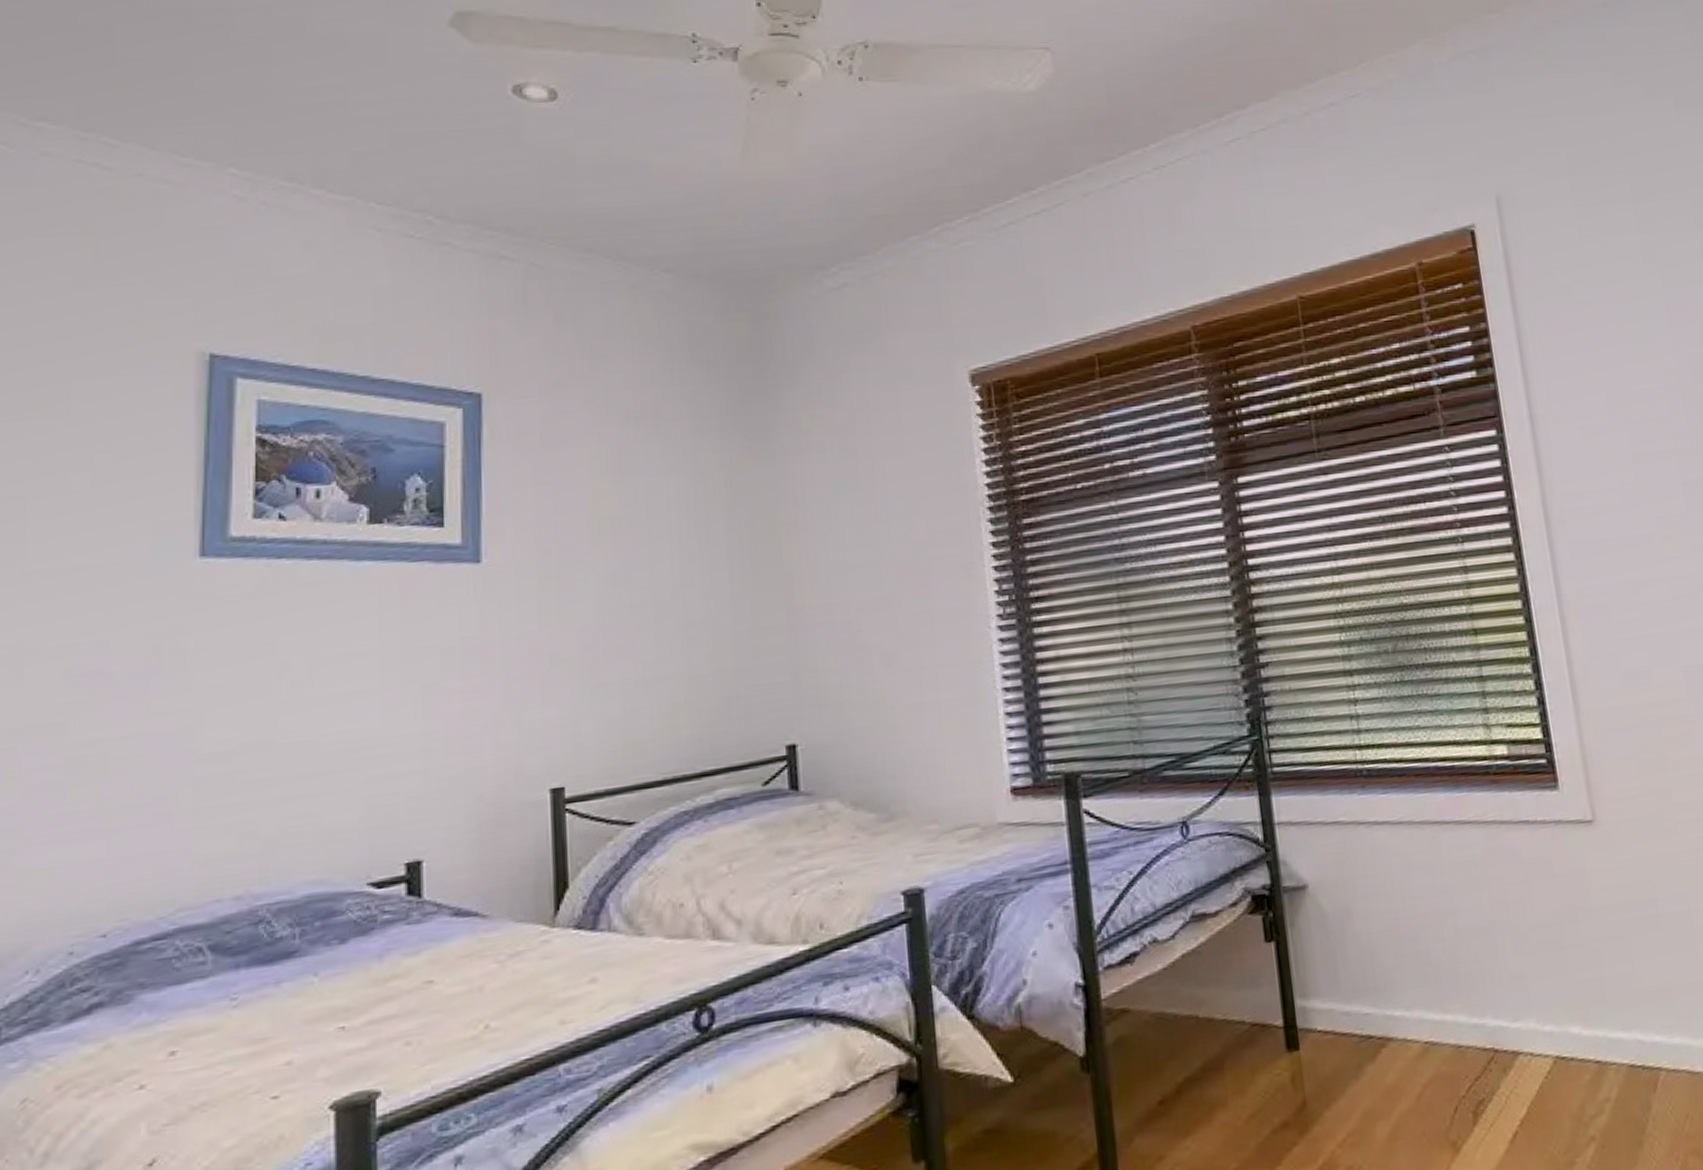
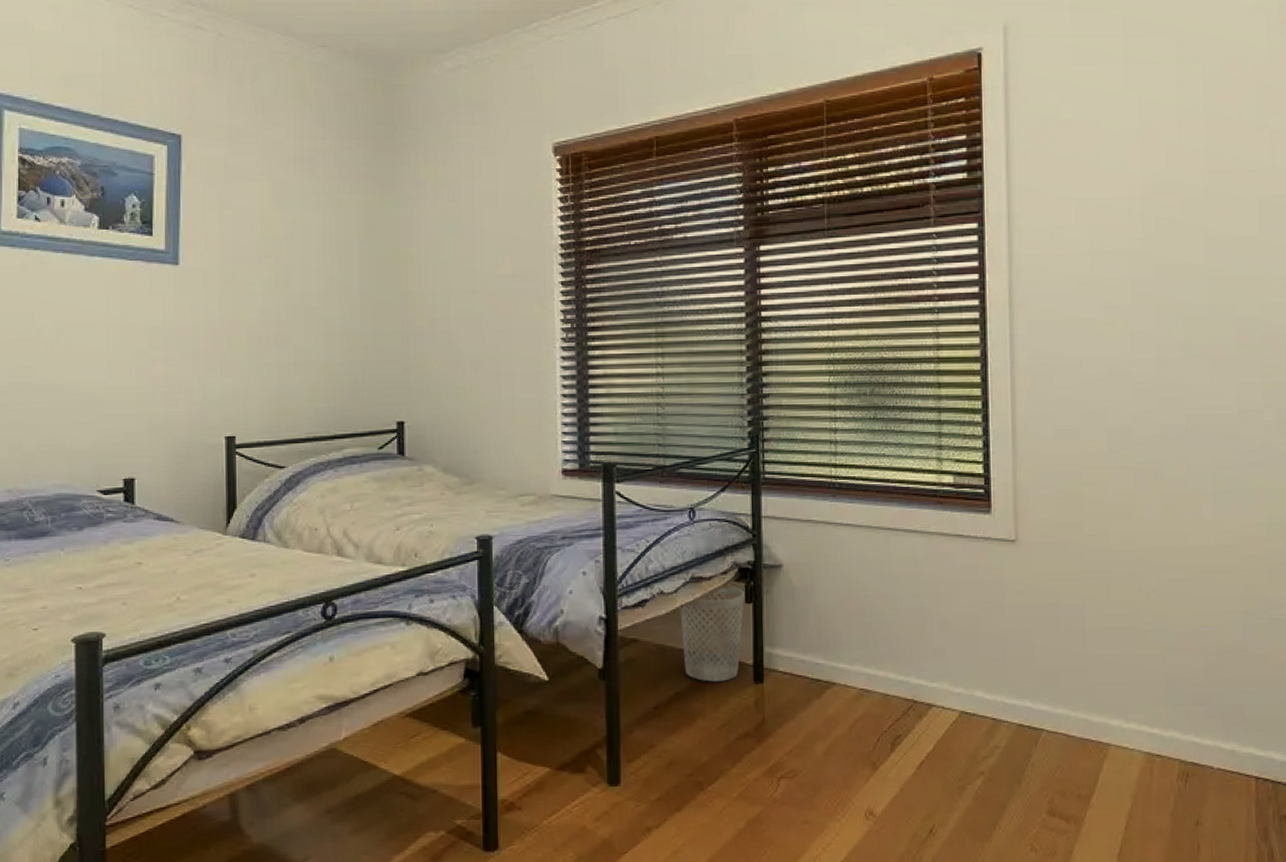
wastebasket: none [1180,920,1266,1057] -> present [680,585,744,682]

